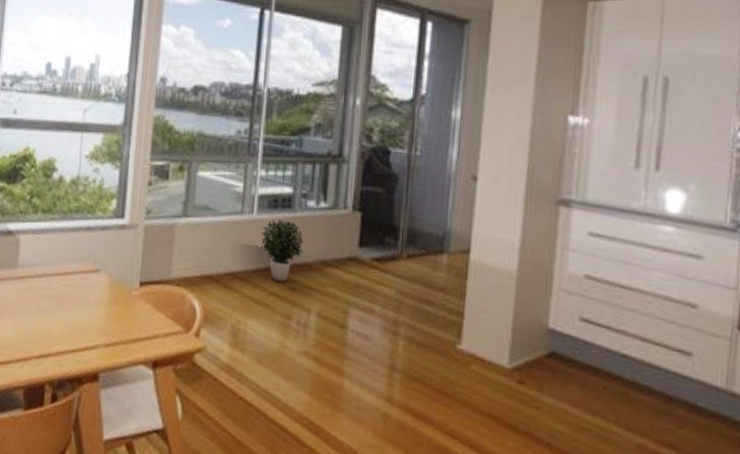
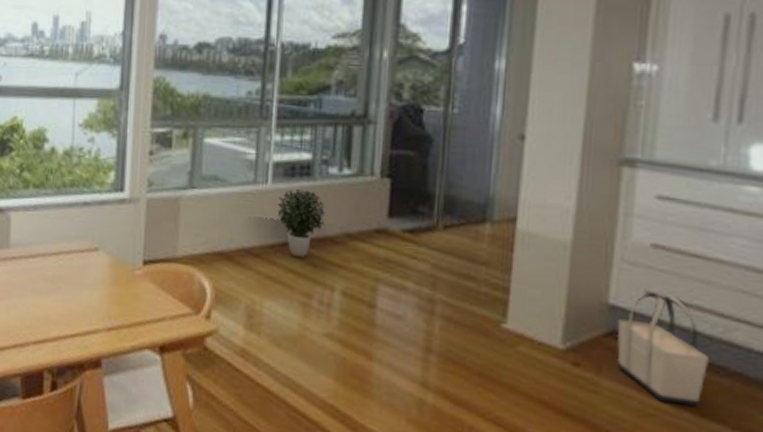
shopping bag: none [555,319,634,422] -> present [616,293,709,407]

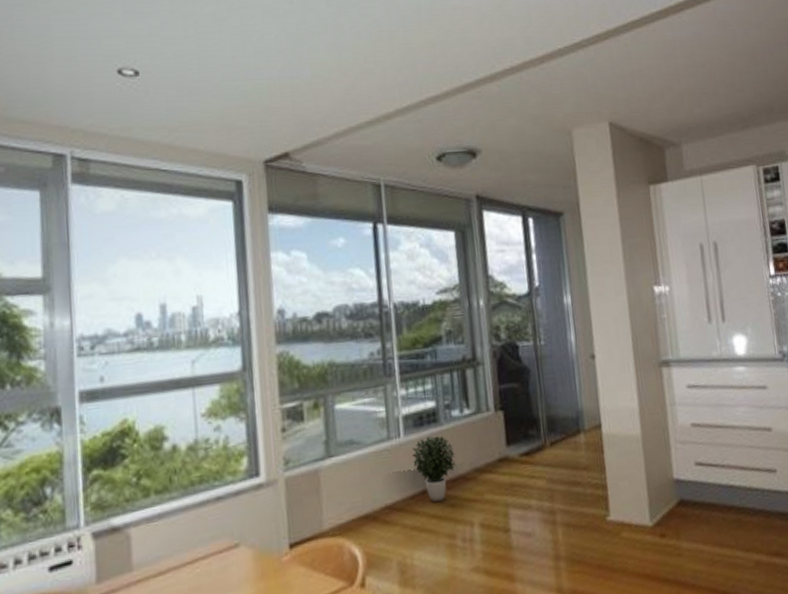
shopping bag: present [616,293,709,407] -> none [682,461,744,549]

